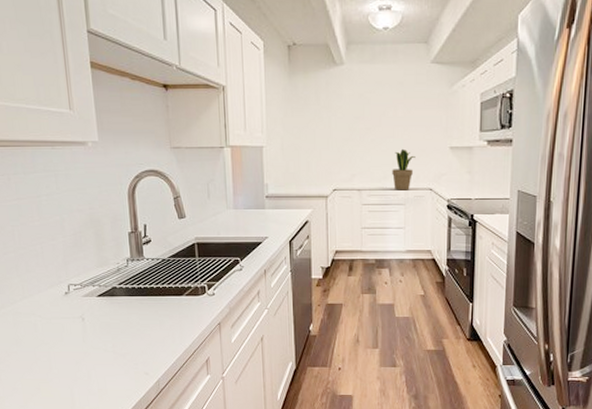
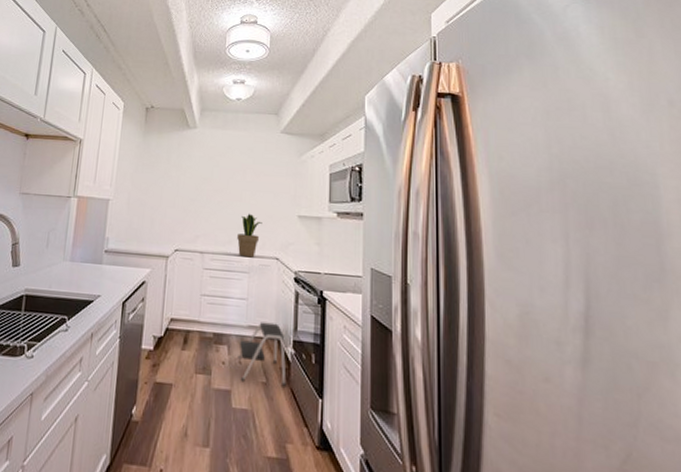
step stool: none [398,246,442,297] -> present [238,322,287,388]

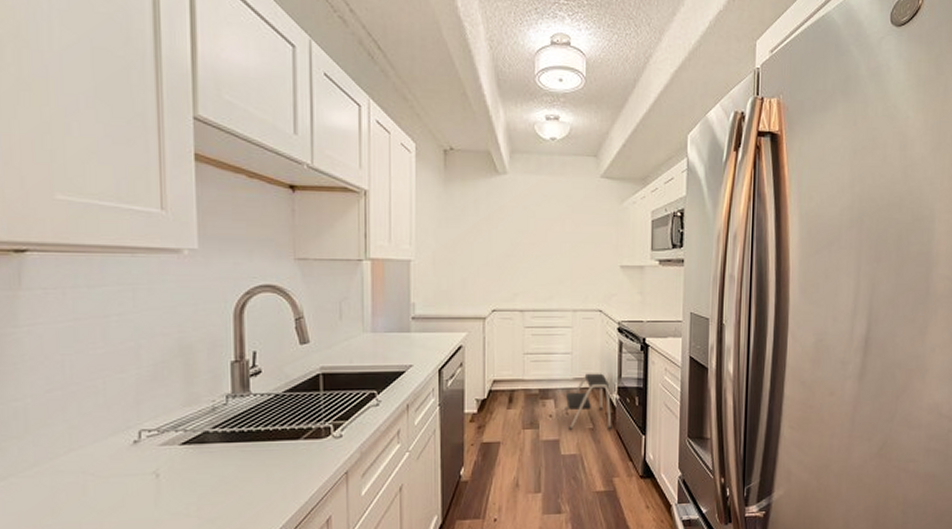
potted plant: present [237,213,262,258] -> none [559,266,584,312]

